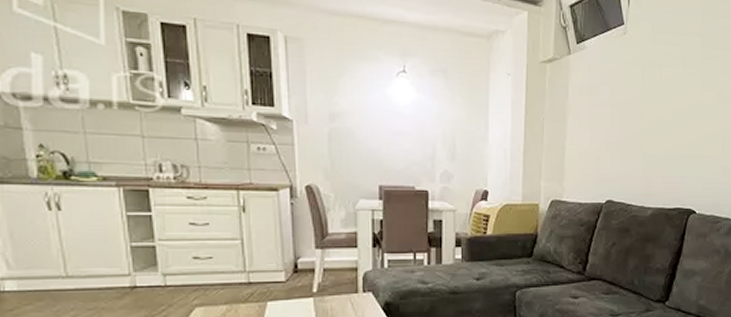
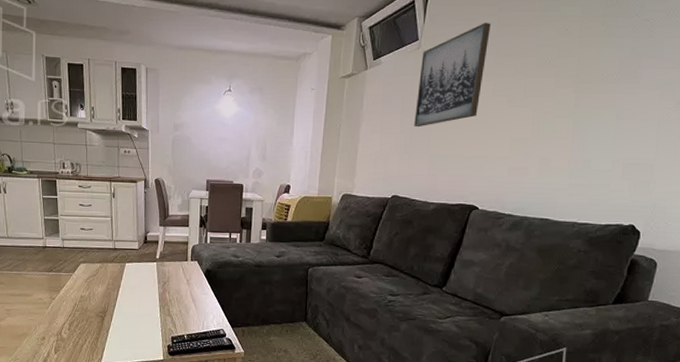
wall art: none [625,10,696,123] -> present [414,23,491,128]

